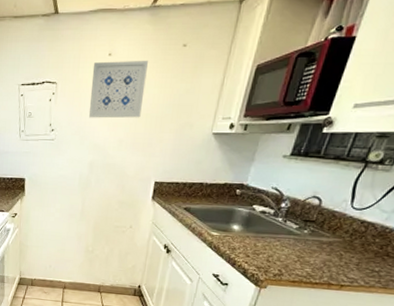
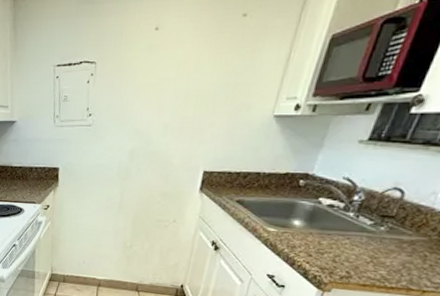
wall art: present [89,60,148,118] -> none [131,33,201,101]

